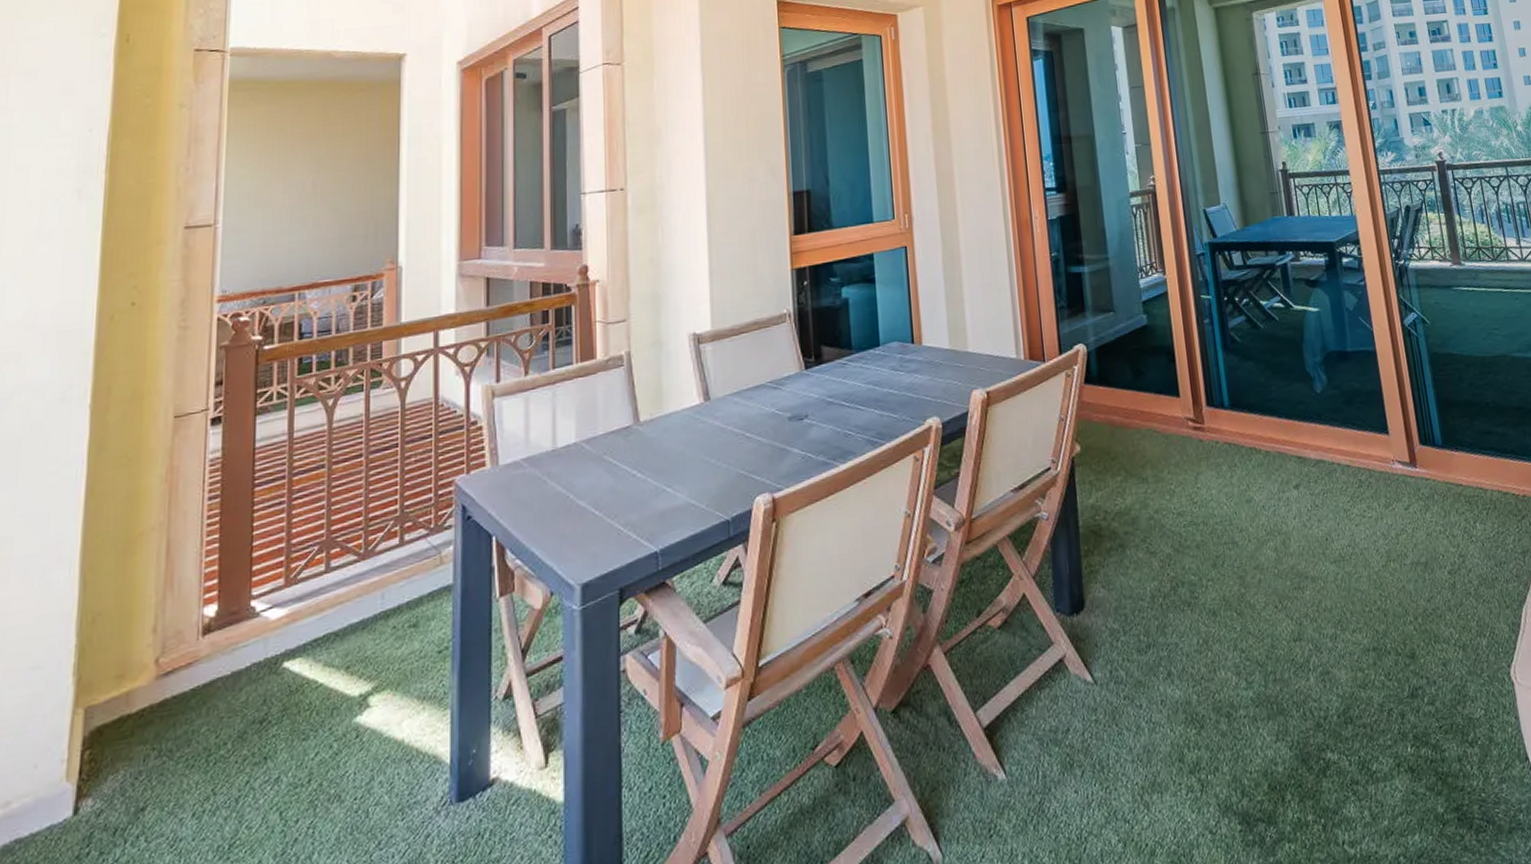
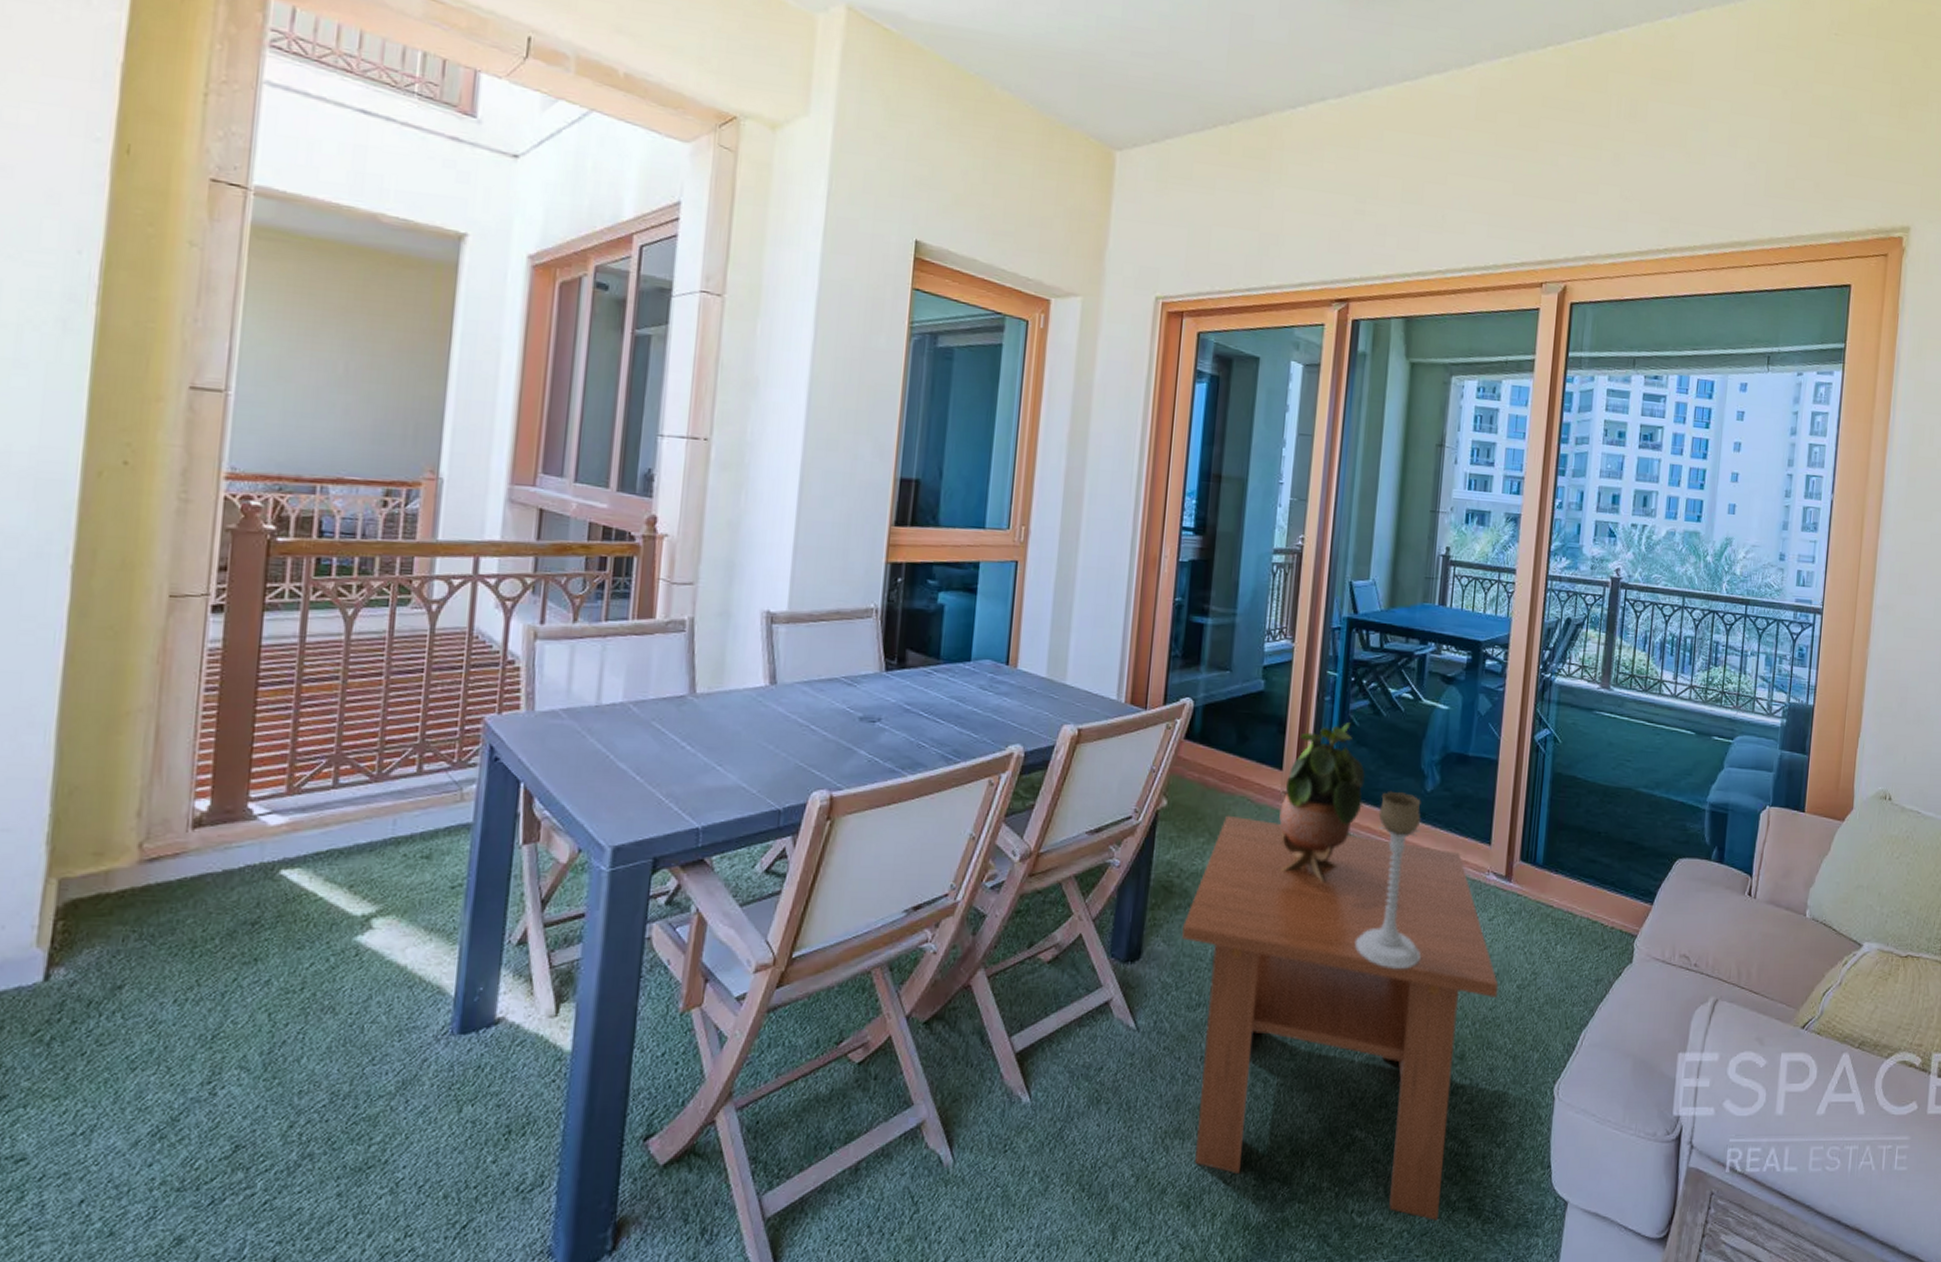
coffee table: none [1118,446,1432,839] -> present [1182,815,1499,1221]
potted plant: none [1185,340,1261,501] -> present [1279,722,1365,884]
candle holder: none [1276,397,1350,576] -> present [1355,791,1421,969]

